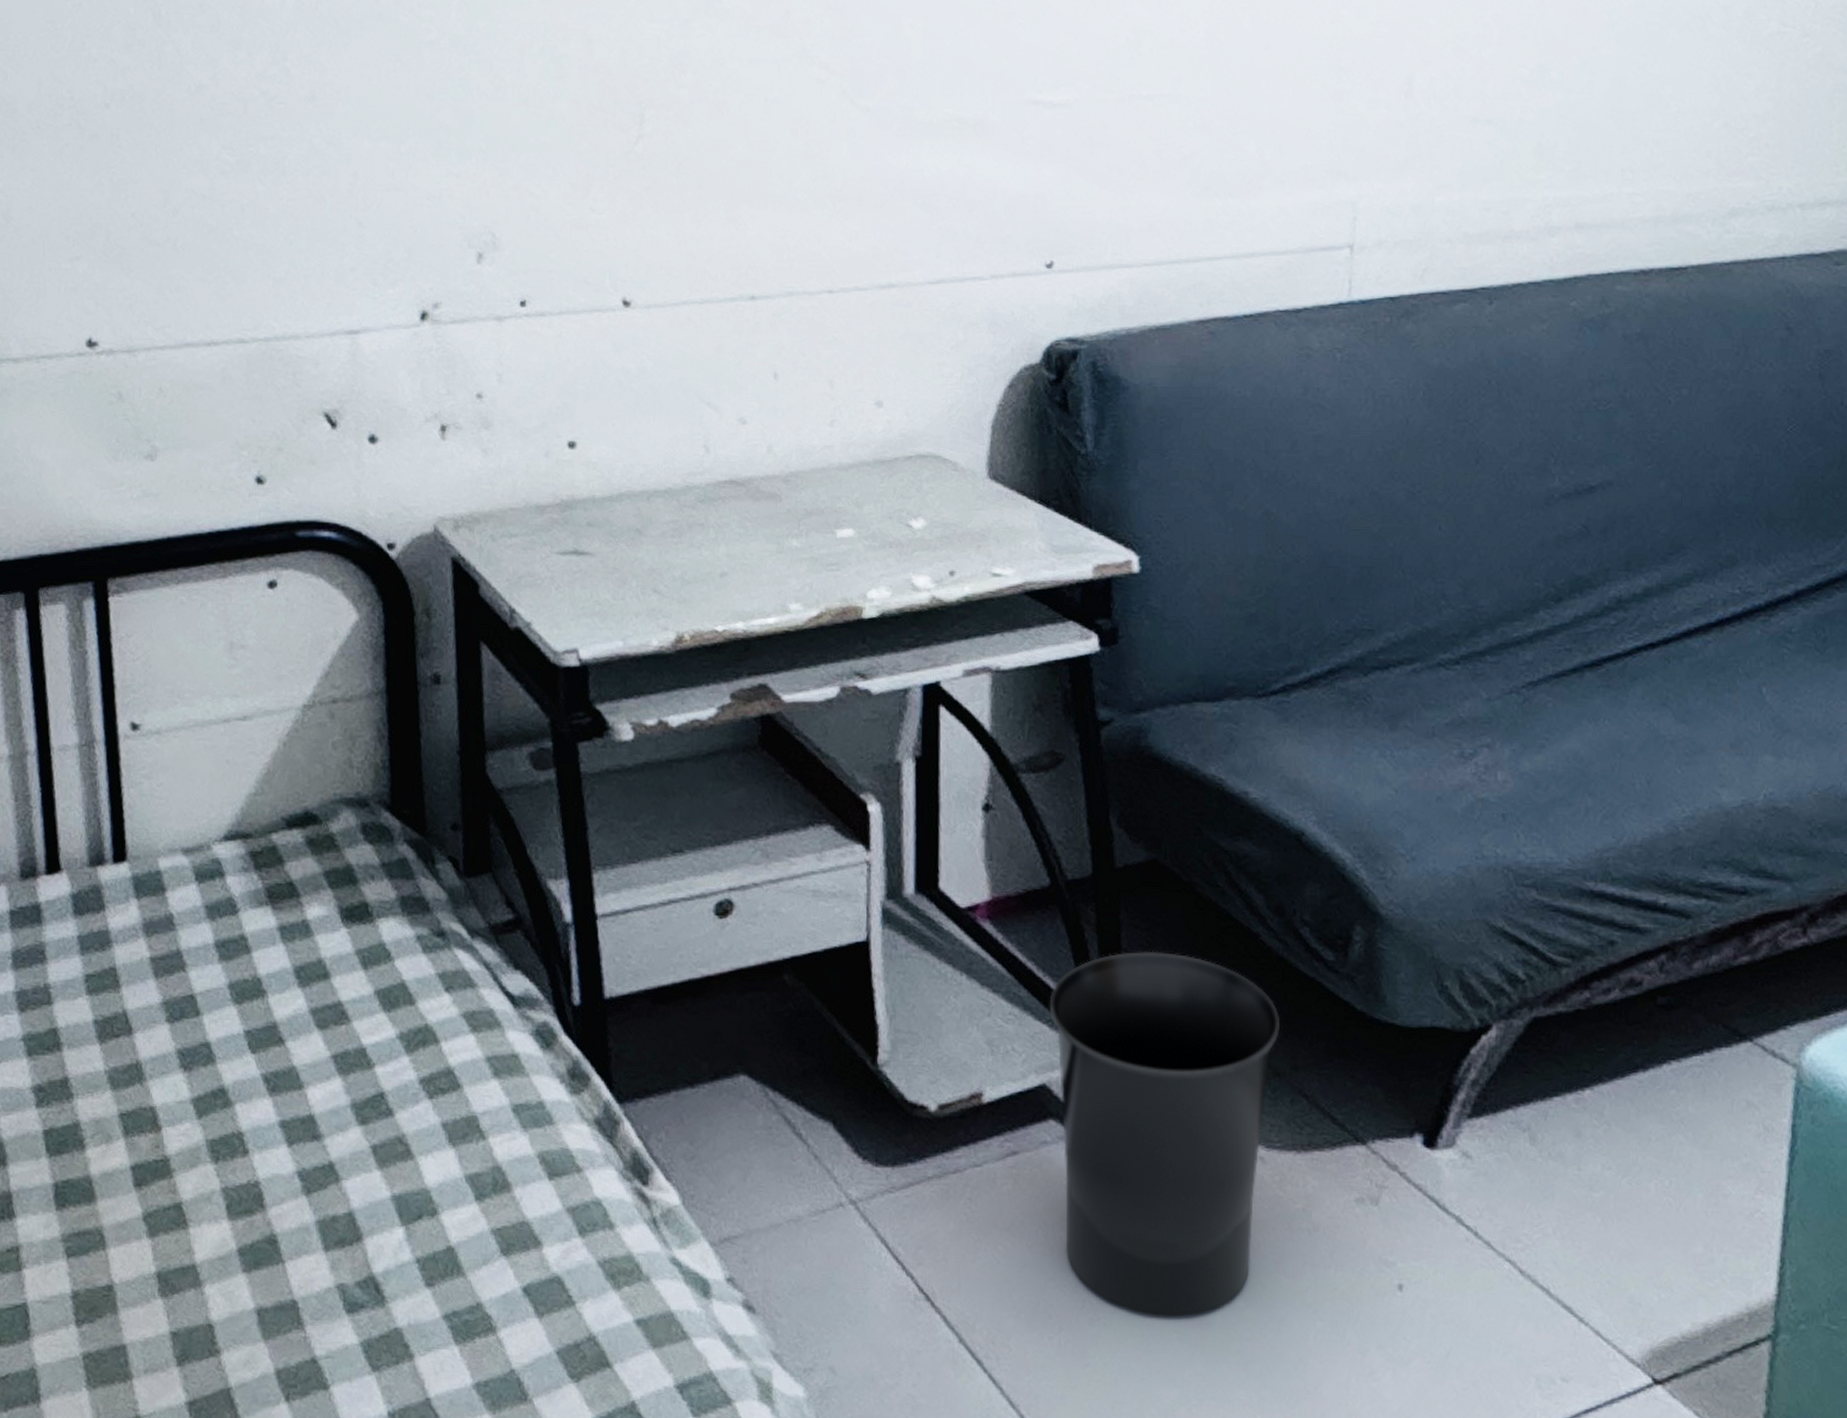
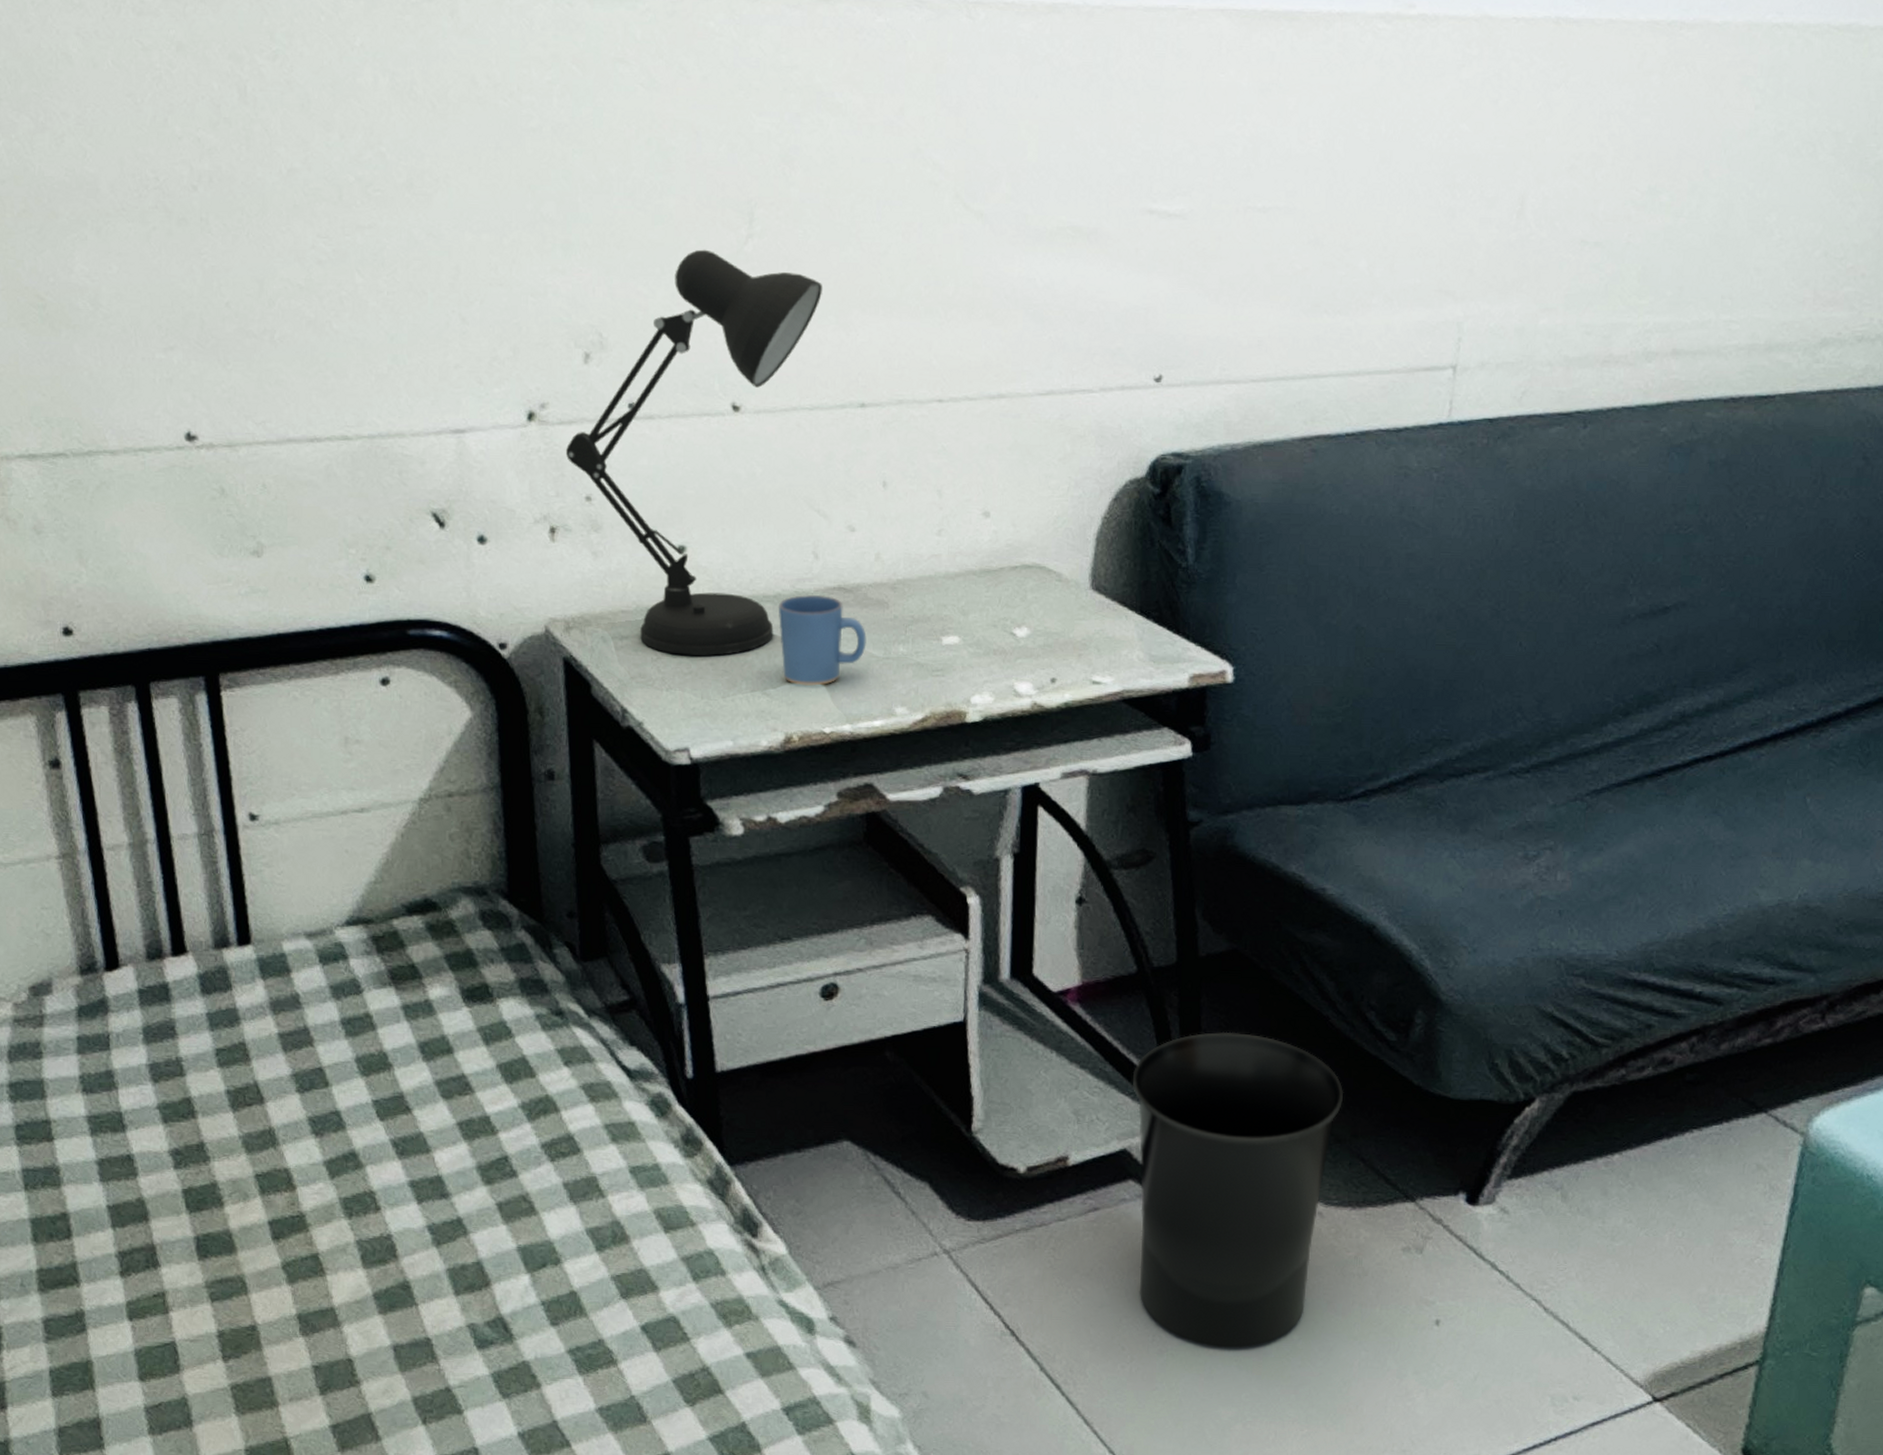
desk lamp: none [458,150,713,553] -> present [566,249,823,656]
mug: none [668,488,759,583] -> present [778,594,867,686]

